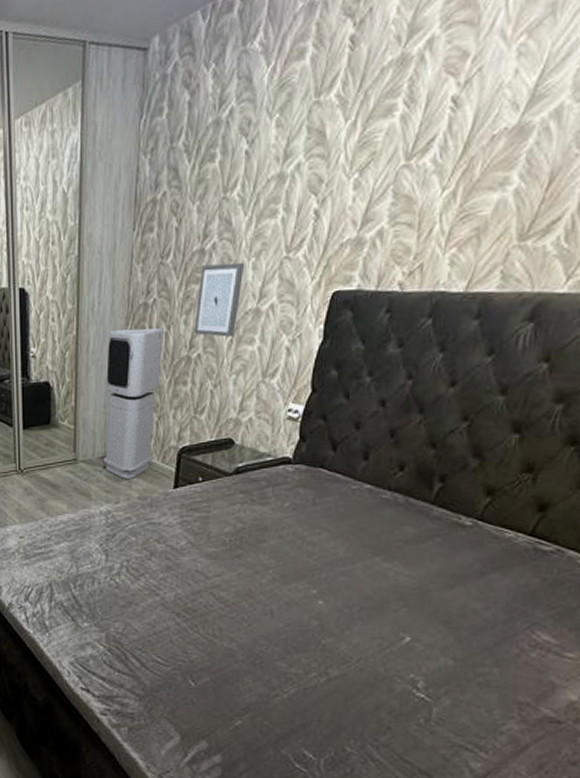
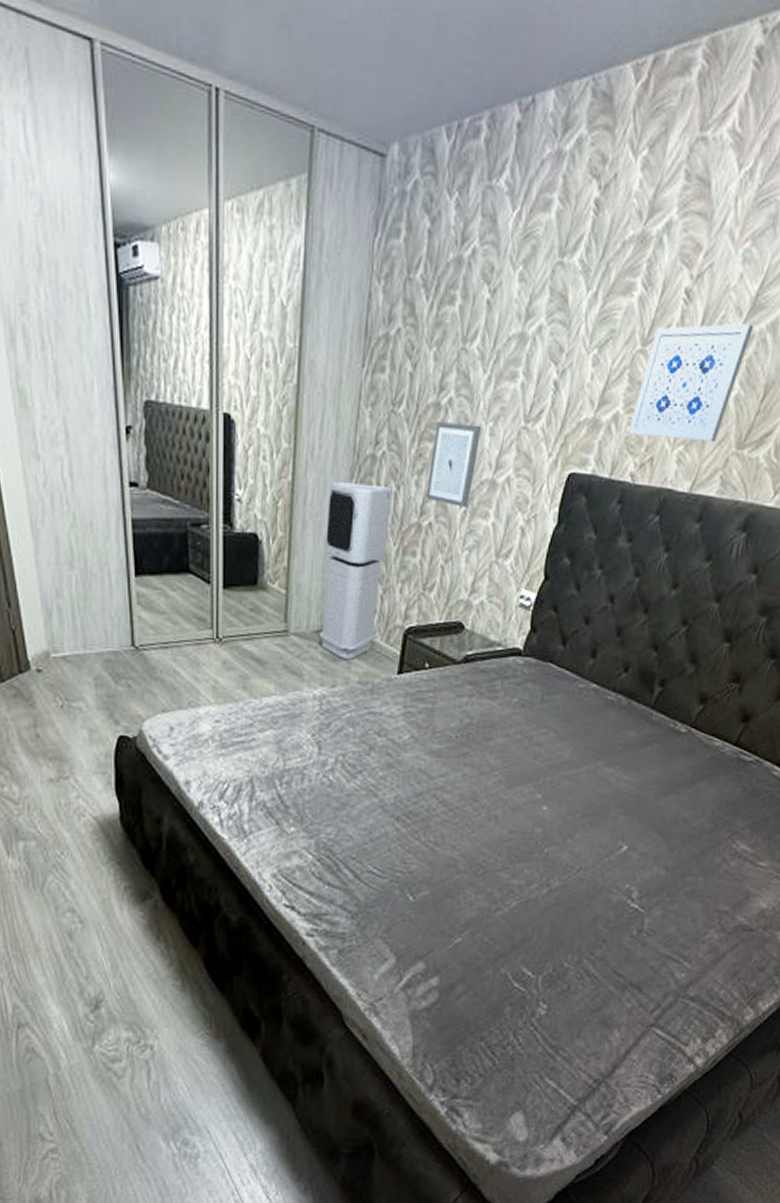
wall art: none [394,116,534,246] -> present [628,324,754,443]

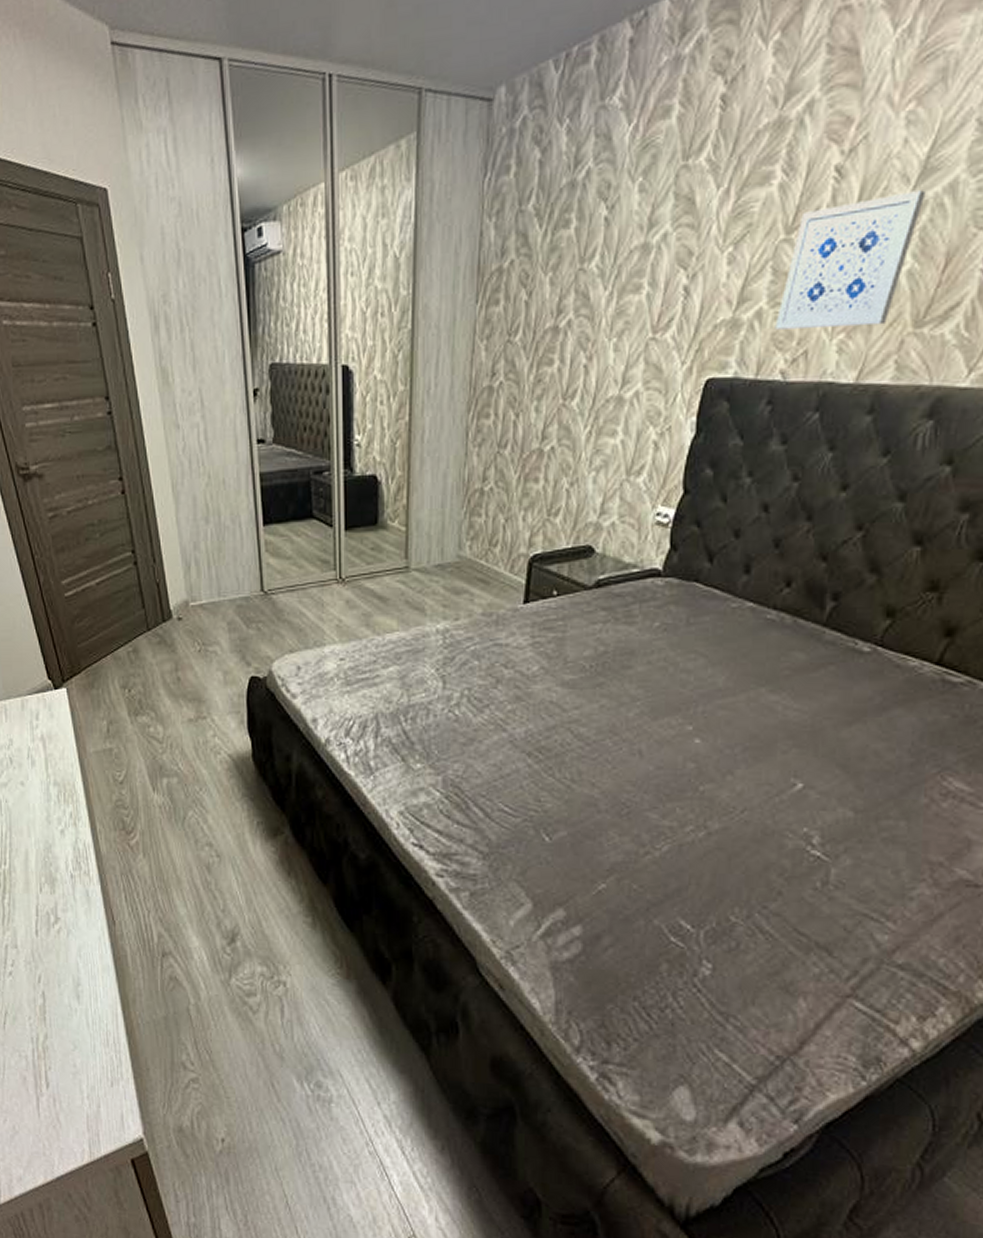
air purifier: present [318,482,393,659] -> none [439,415,511,591]
wall art: present [426,422,482,507] -> none [547,342,605,428]

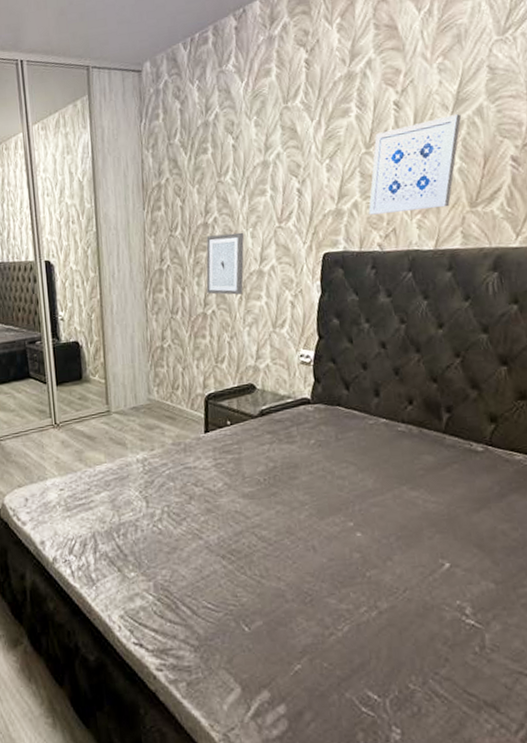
wall art: none [547,342,605,428] -> present [206,232,245,295]

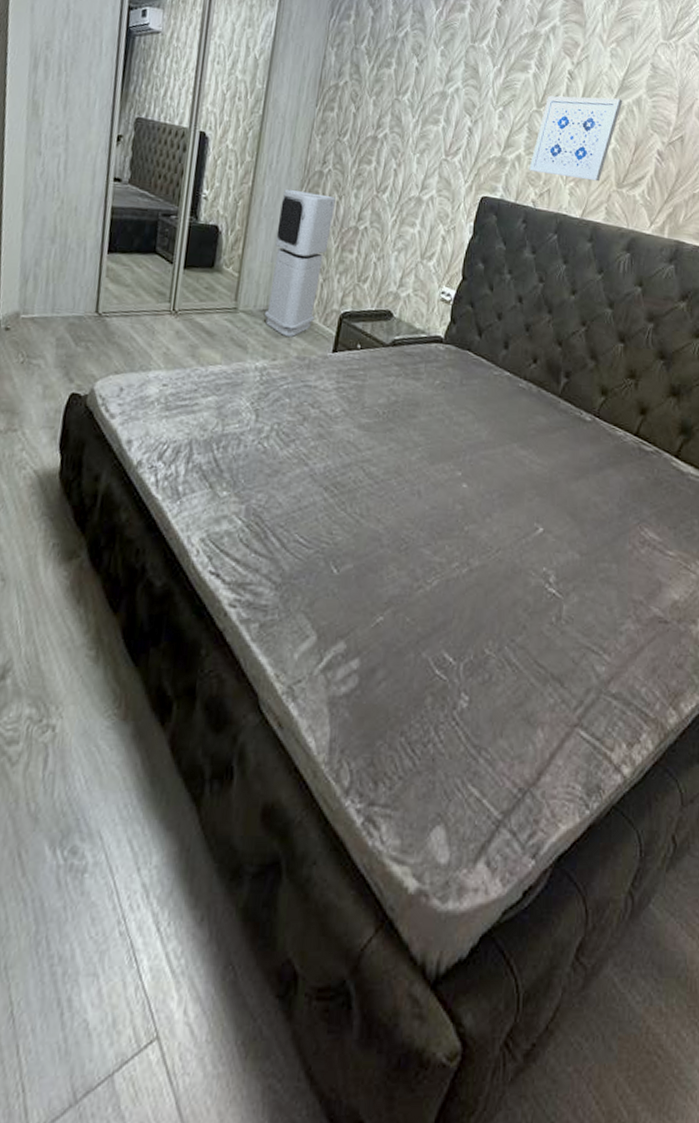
air purifier: none [129,290,182,427] -> present [263,189,336,337]
wall art: present [206,232,245,295] -> none [363,150,411,217]

